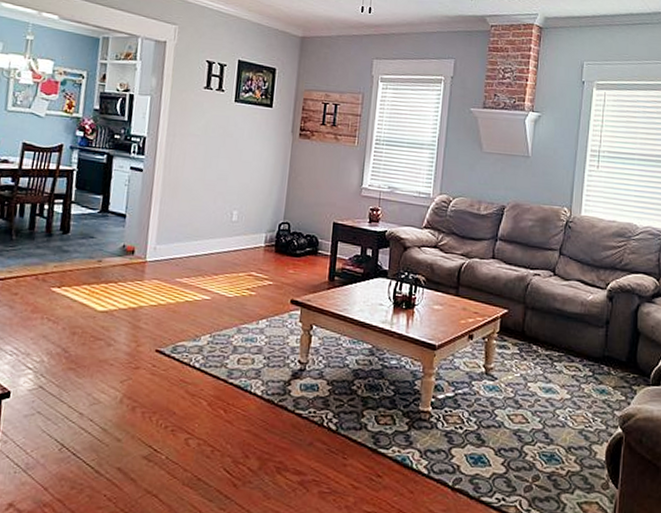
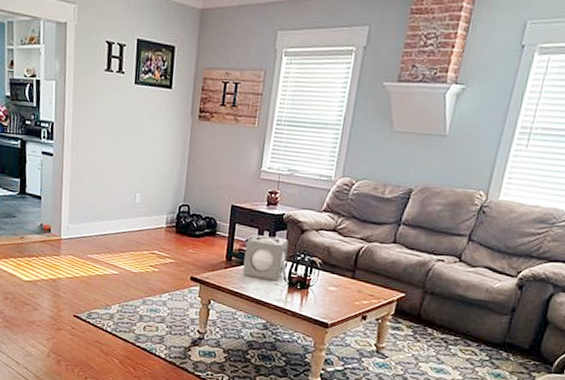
speaker: none [346,253,392,302] -> present [242,235,289,281]

